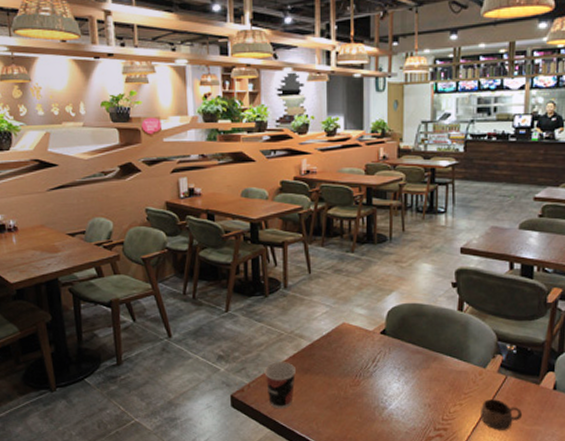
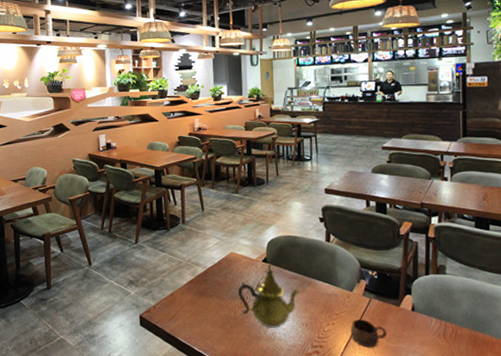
cup: present [264,362,296,409] -> none [167,286,193,328]
teapot: none [349,336,424,409] -> present [237,263,300,328]

